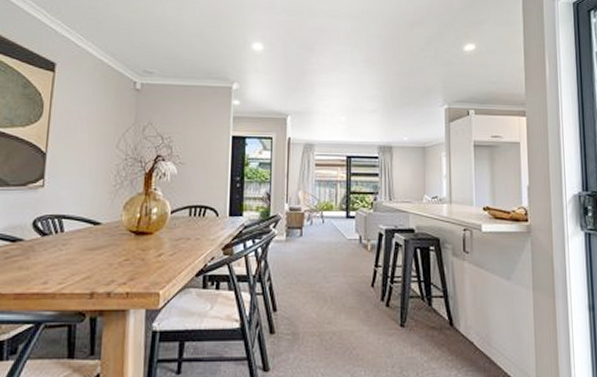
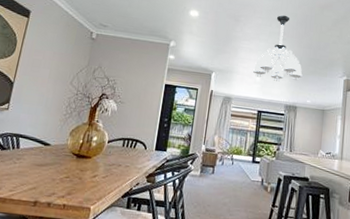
chandelier: none [336,39,396,119] -> present [253,15,303,82]

